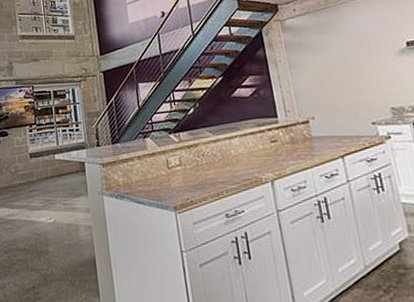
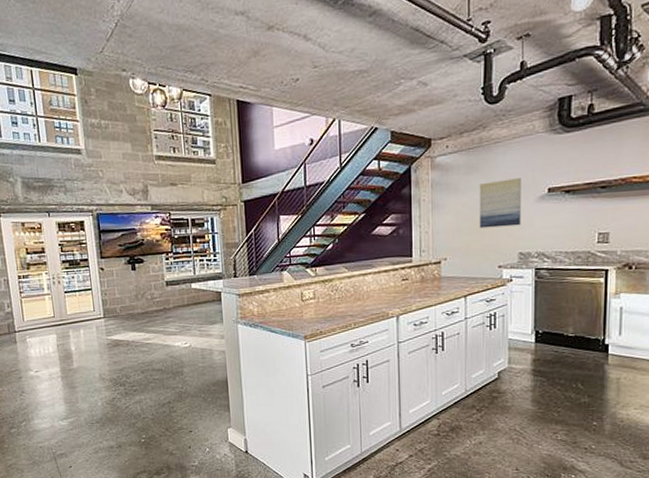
wall art: none [333,34,386,85] -> present [479,178,521,229]

